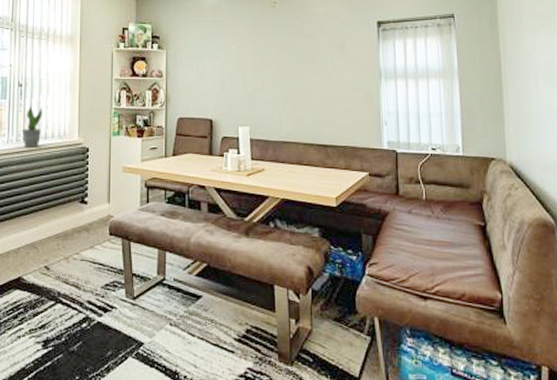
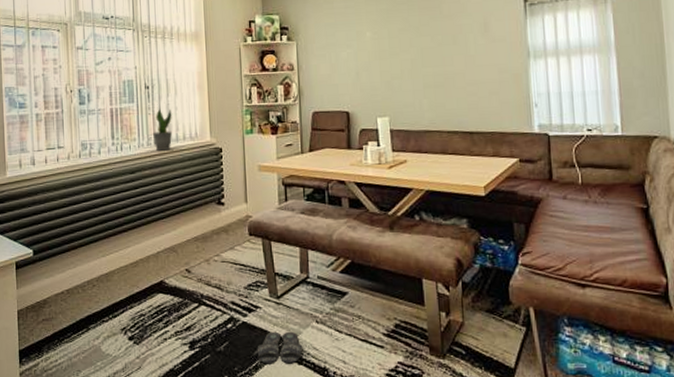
slippers: none [110,333,156,366] -> present [257,331,303,364]

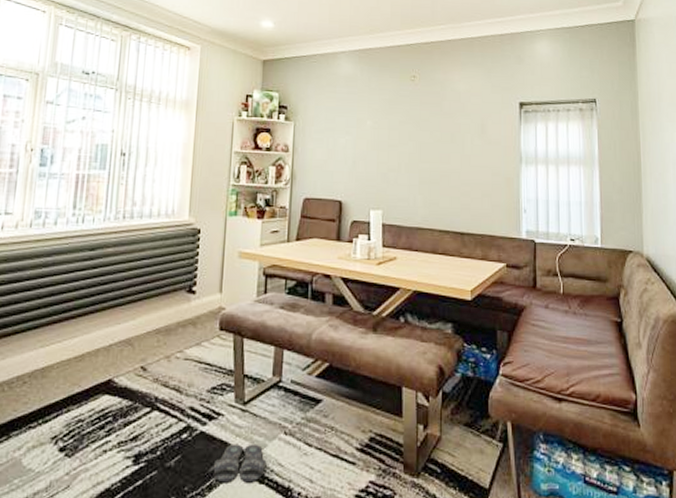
potted plant: present [152,109,173,151] -> none [122,180,148,227]

